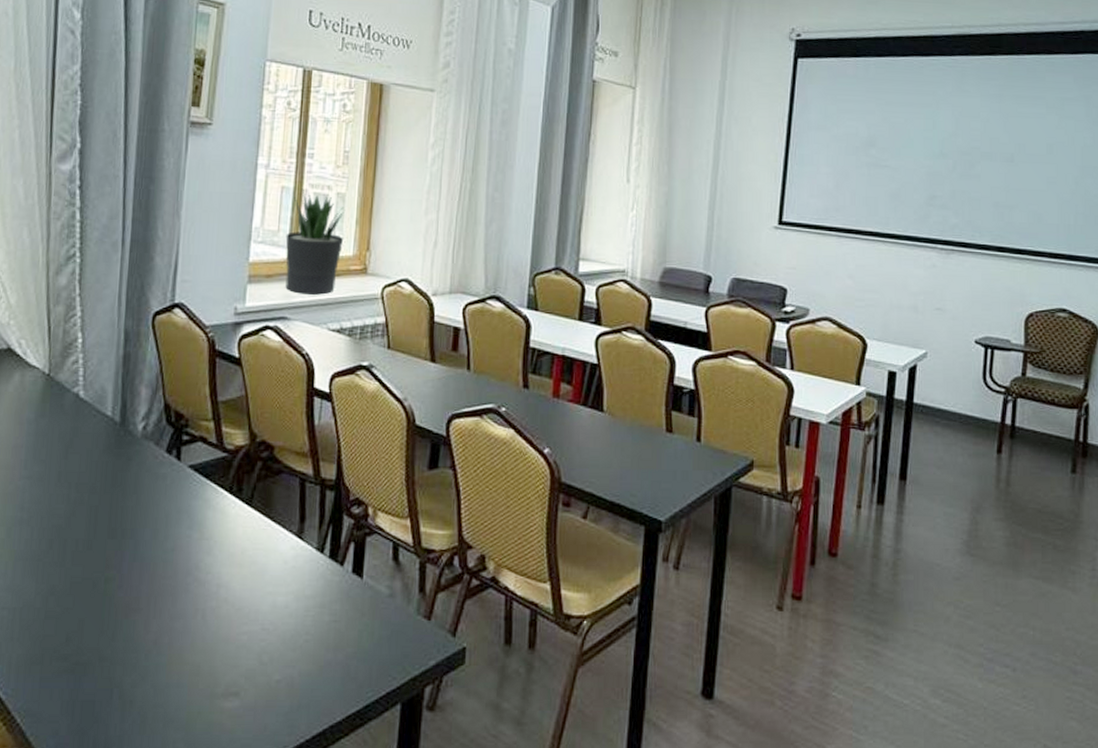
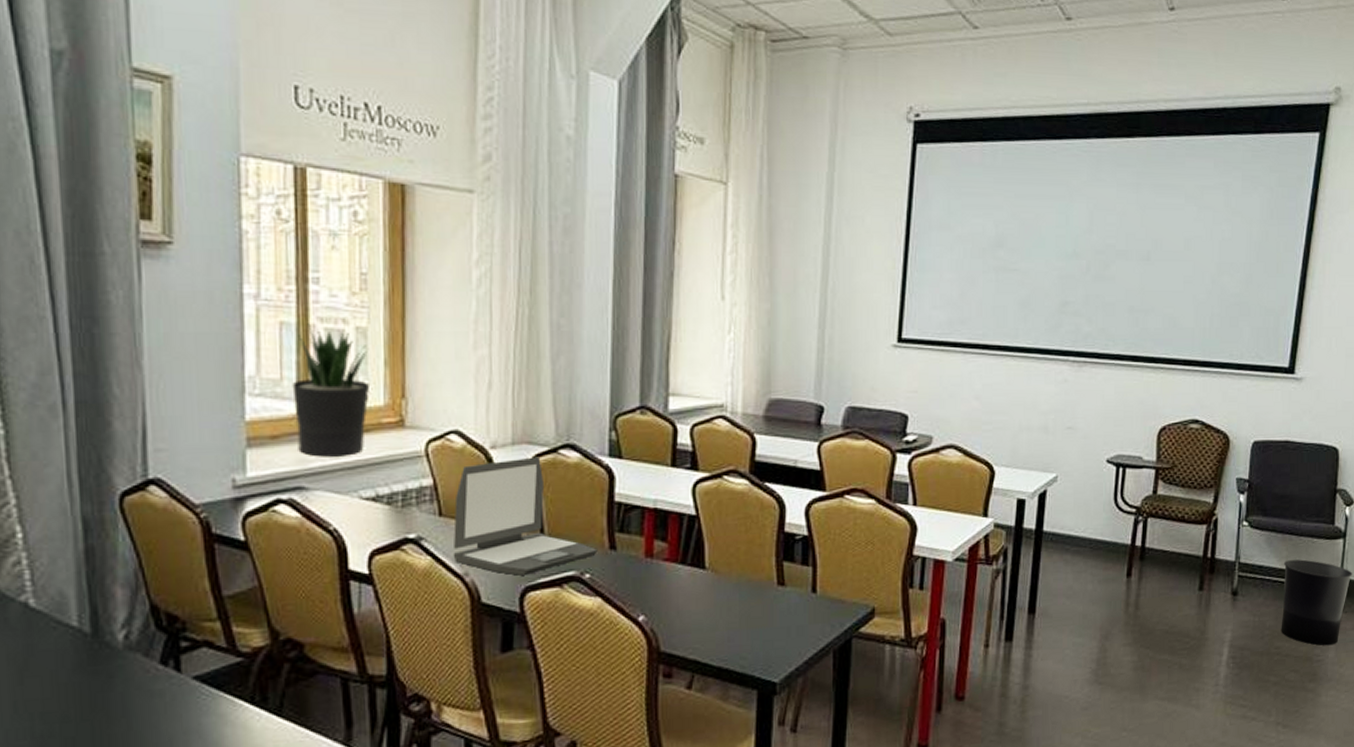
laptop: none [396,304,513,404] -> present [453,456,598,576]

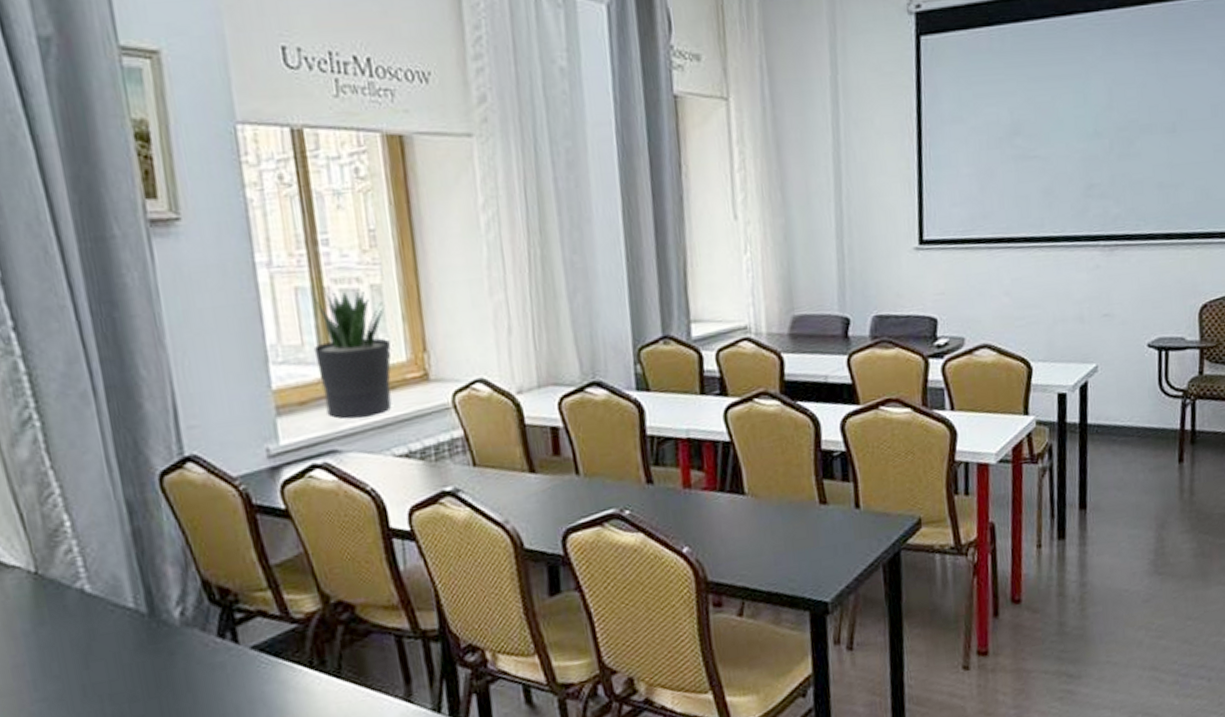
laptop: present [453,456,598,576] -> none [487,397,635,519]

